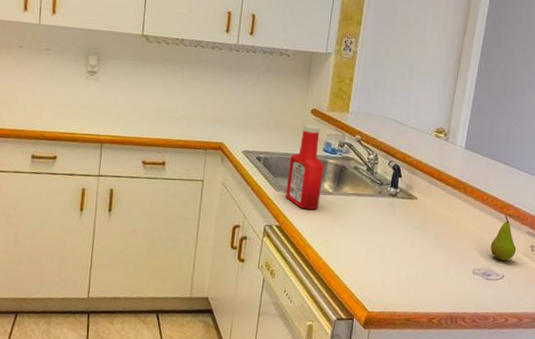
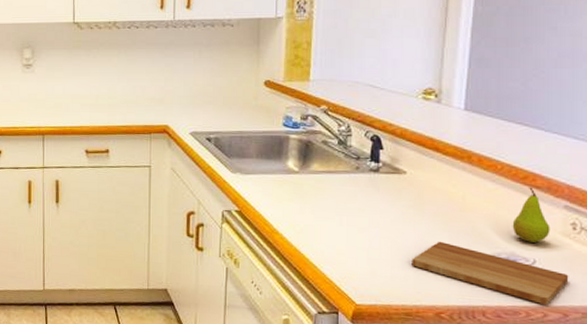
ketchup bottle: present [285,124,324,210] -> none [243,98,286,192]
cutting board: none [414,257,526,312] -> present [412,241,569,306]

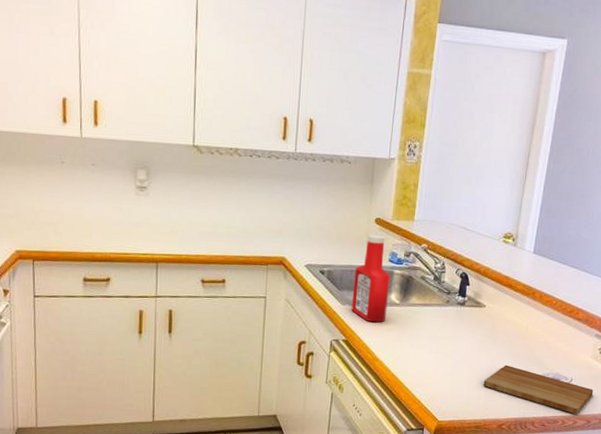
ketchup bottle: none [243,98,286,192] -> present [351,234,390,323]
fruit: present [512,187,550,243] -> none [559,319,585,364]

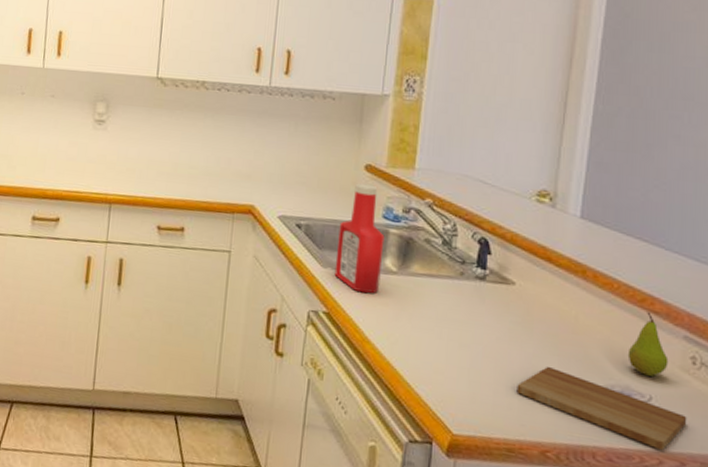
fruit: none [559,319,585,364] -> present [627,311,669,376]

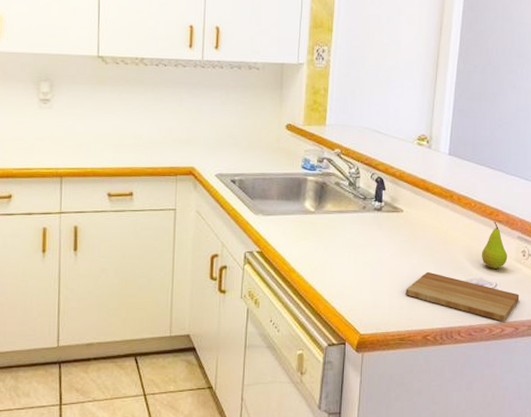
ketchup bottle: present [334,183,385,294] -> none [265,141,304,232]

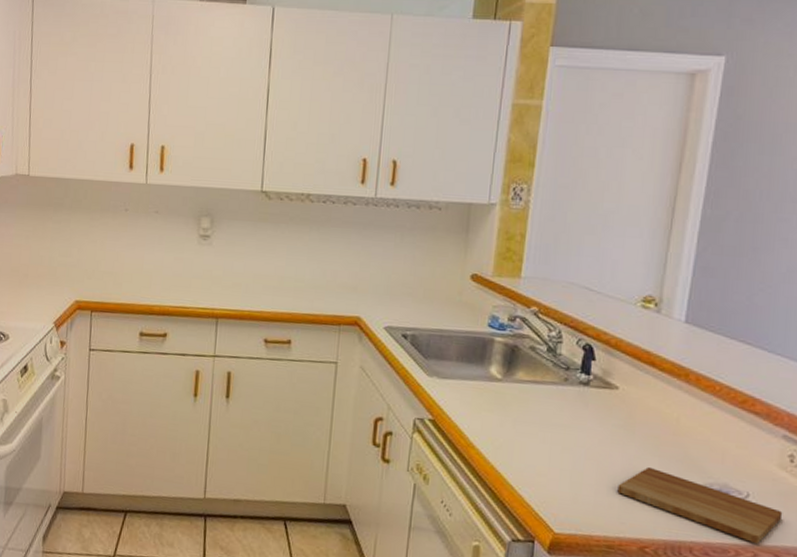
fruit: present [481,221,508,269] -> none [727,412,767,474]

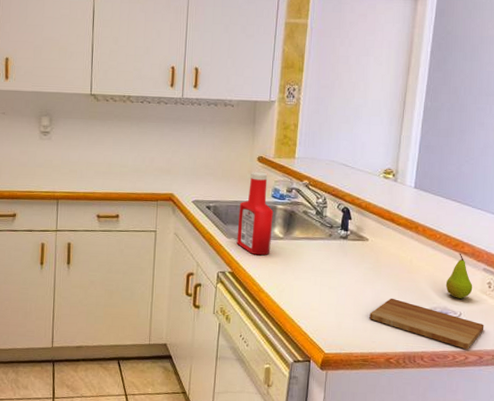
ketchup bottle: none [440,293,490,401] -> present [236,172,274,256]
fruit: none [727,412,767,474] -> present [445,253,473,299]

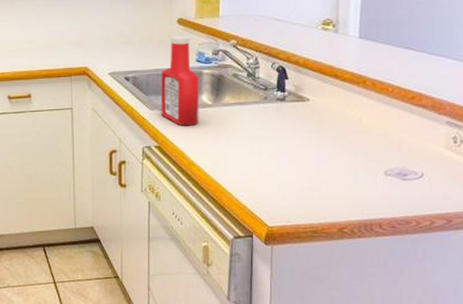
cutting board: present [369,298,484,350] -> none [316,162,452,214]
fruit: present [445,253,473,299] -> none [402,106,435,157]

